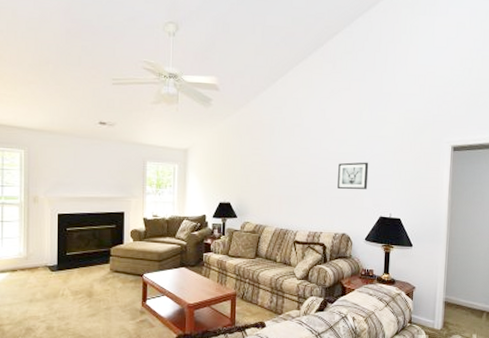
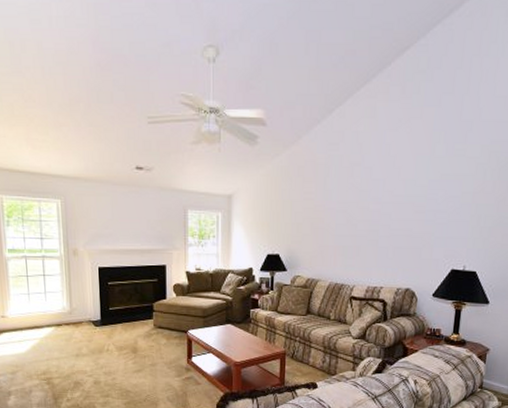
wall art: present [337,162,369,190] -> none [402,205,441,239]

